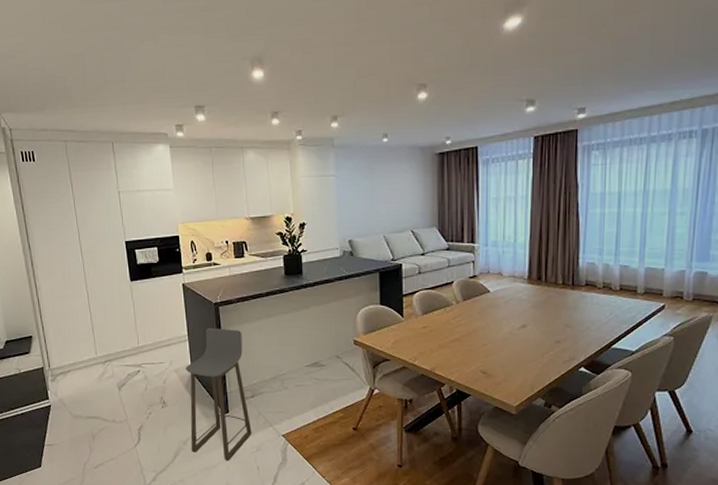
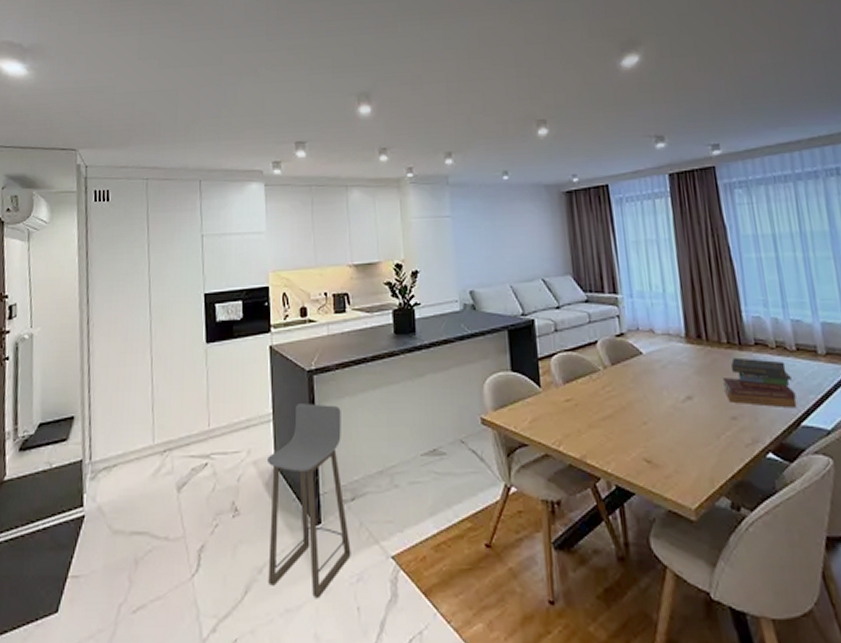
books: none [553,295,612,335] -> present [722,357,798,409]

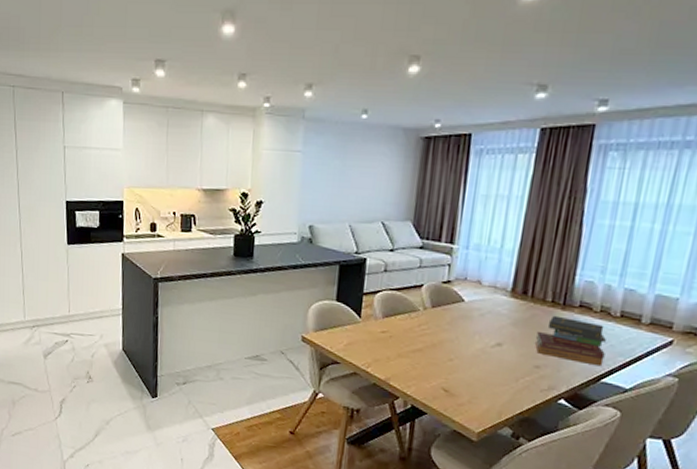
bar stool: present [268,403,351,597] -> none [113,304,180,448]

